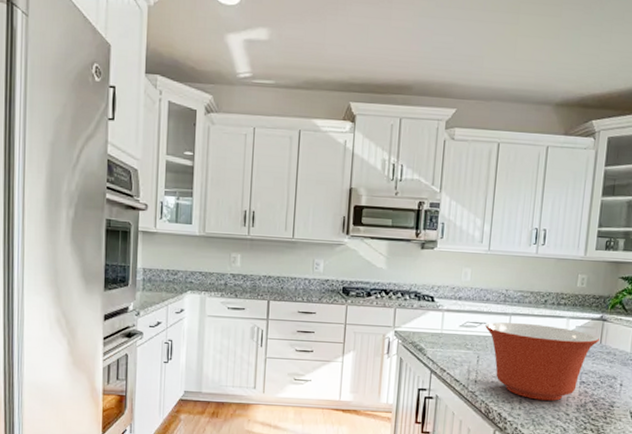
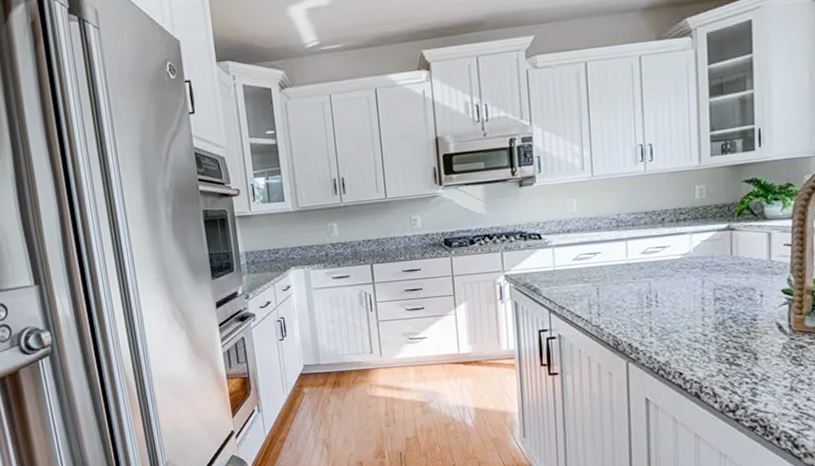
mixing bowl: present [485,322,599,401] -> none [600,244,729,325]

